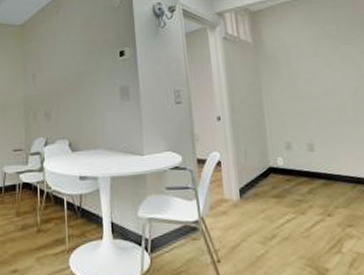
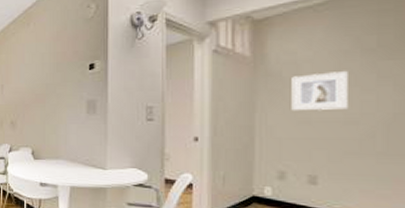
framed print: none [284,54,325,88] -> present [291,71,348,110]

